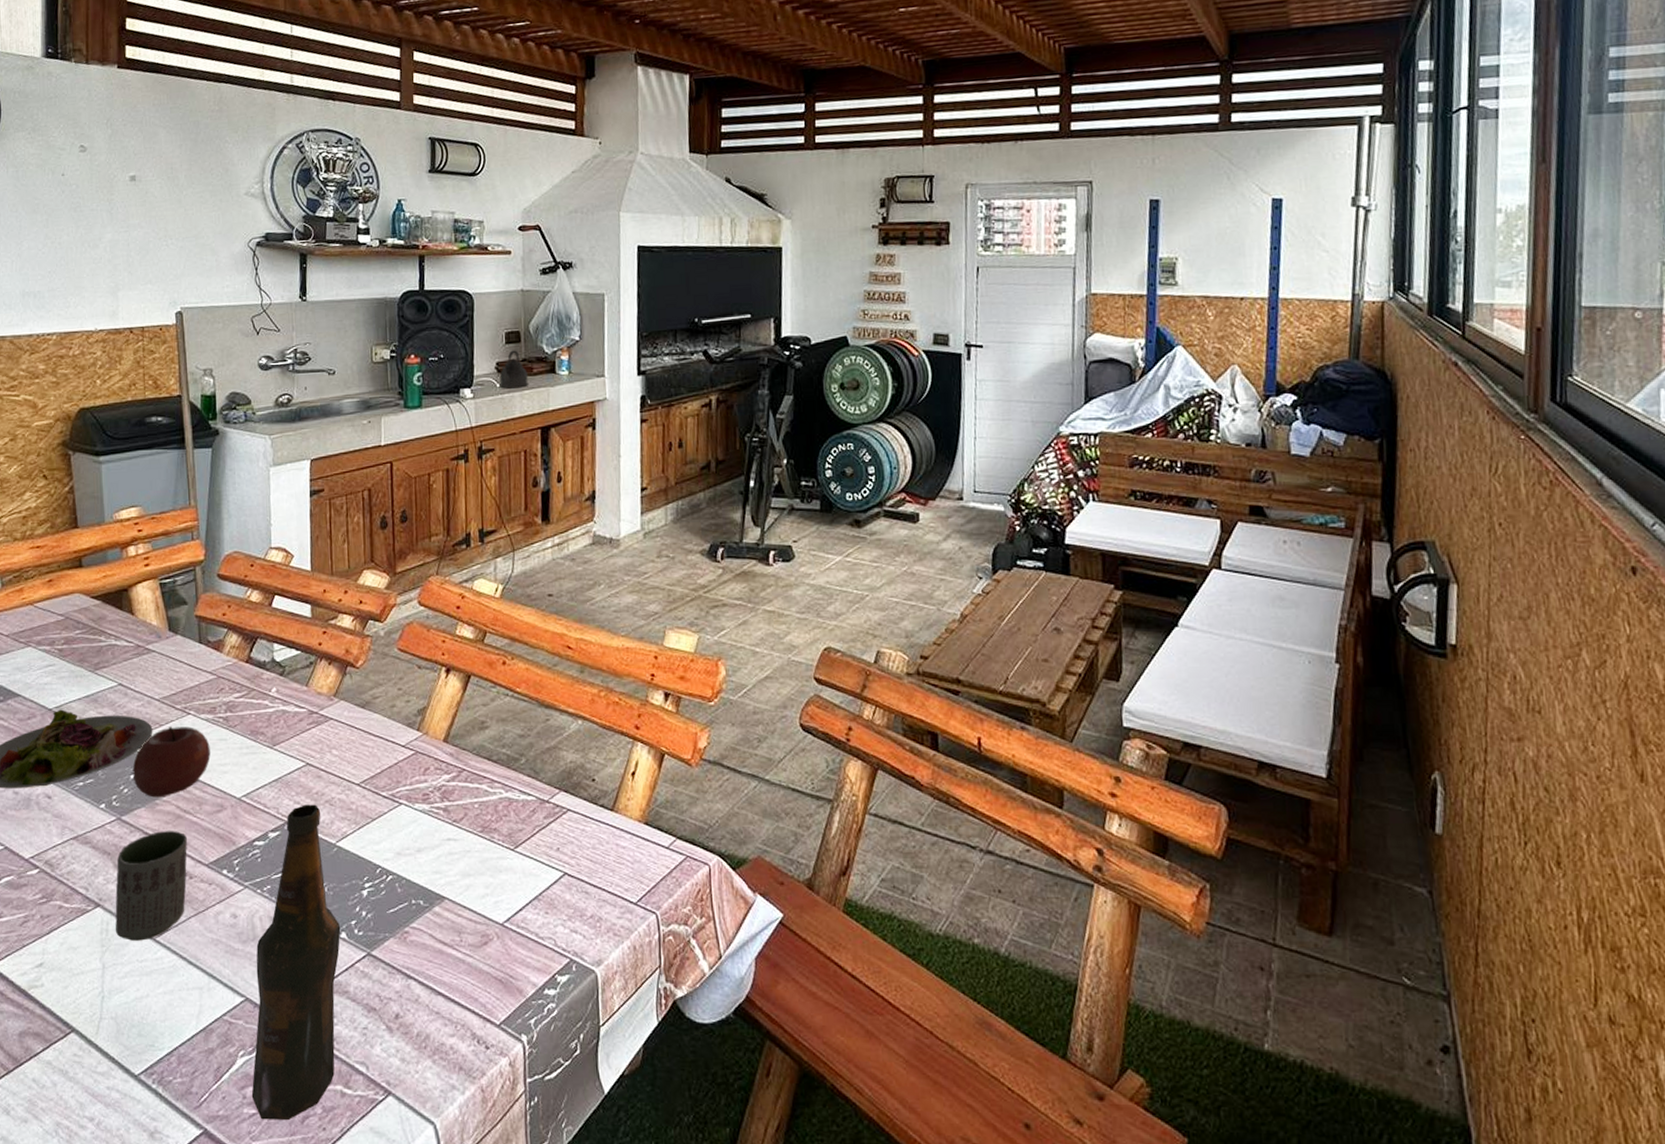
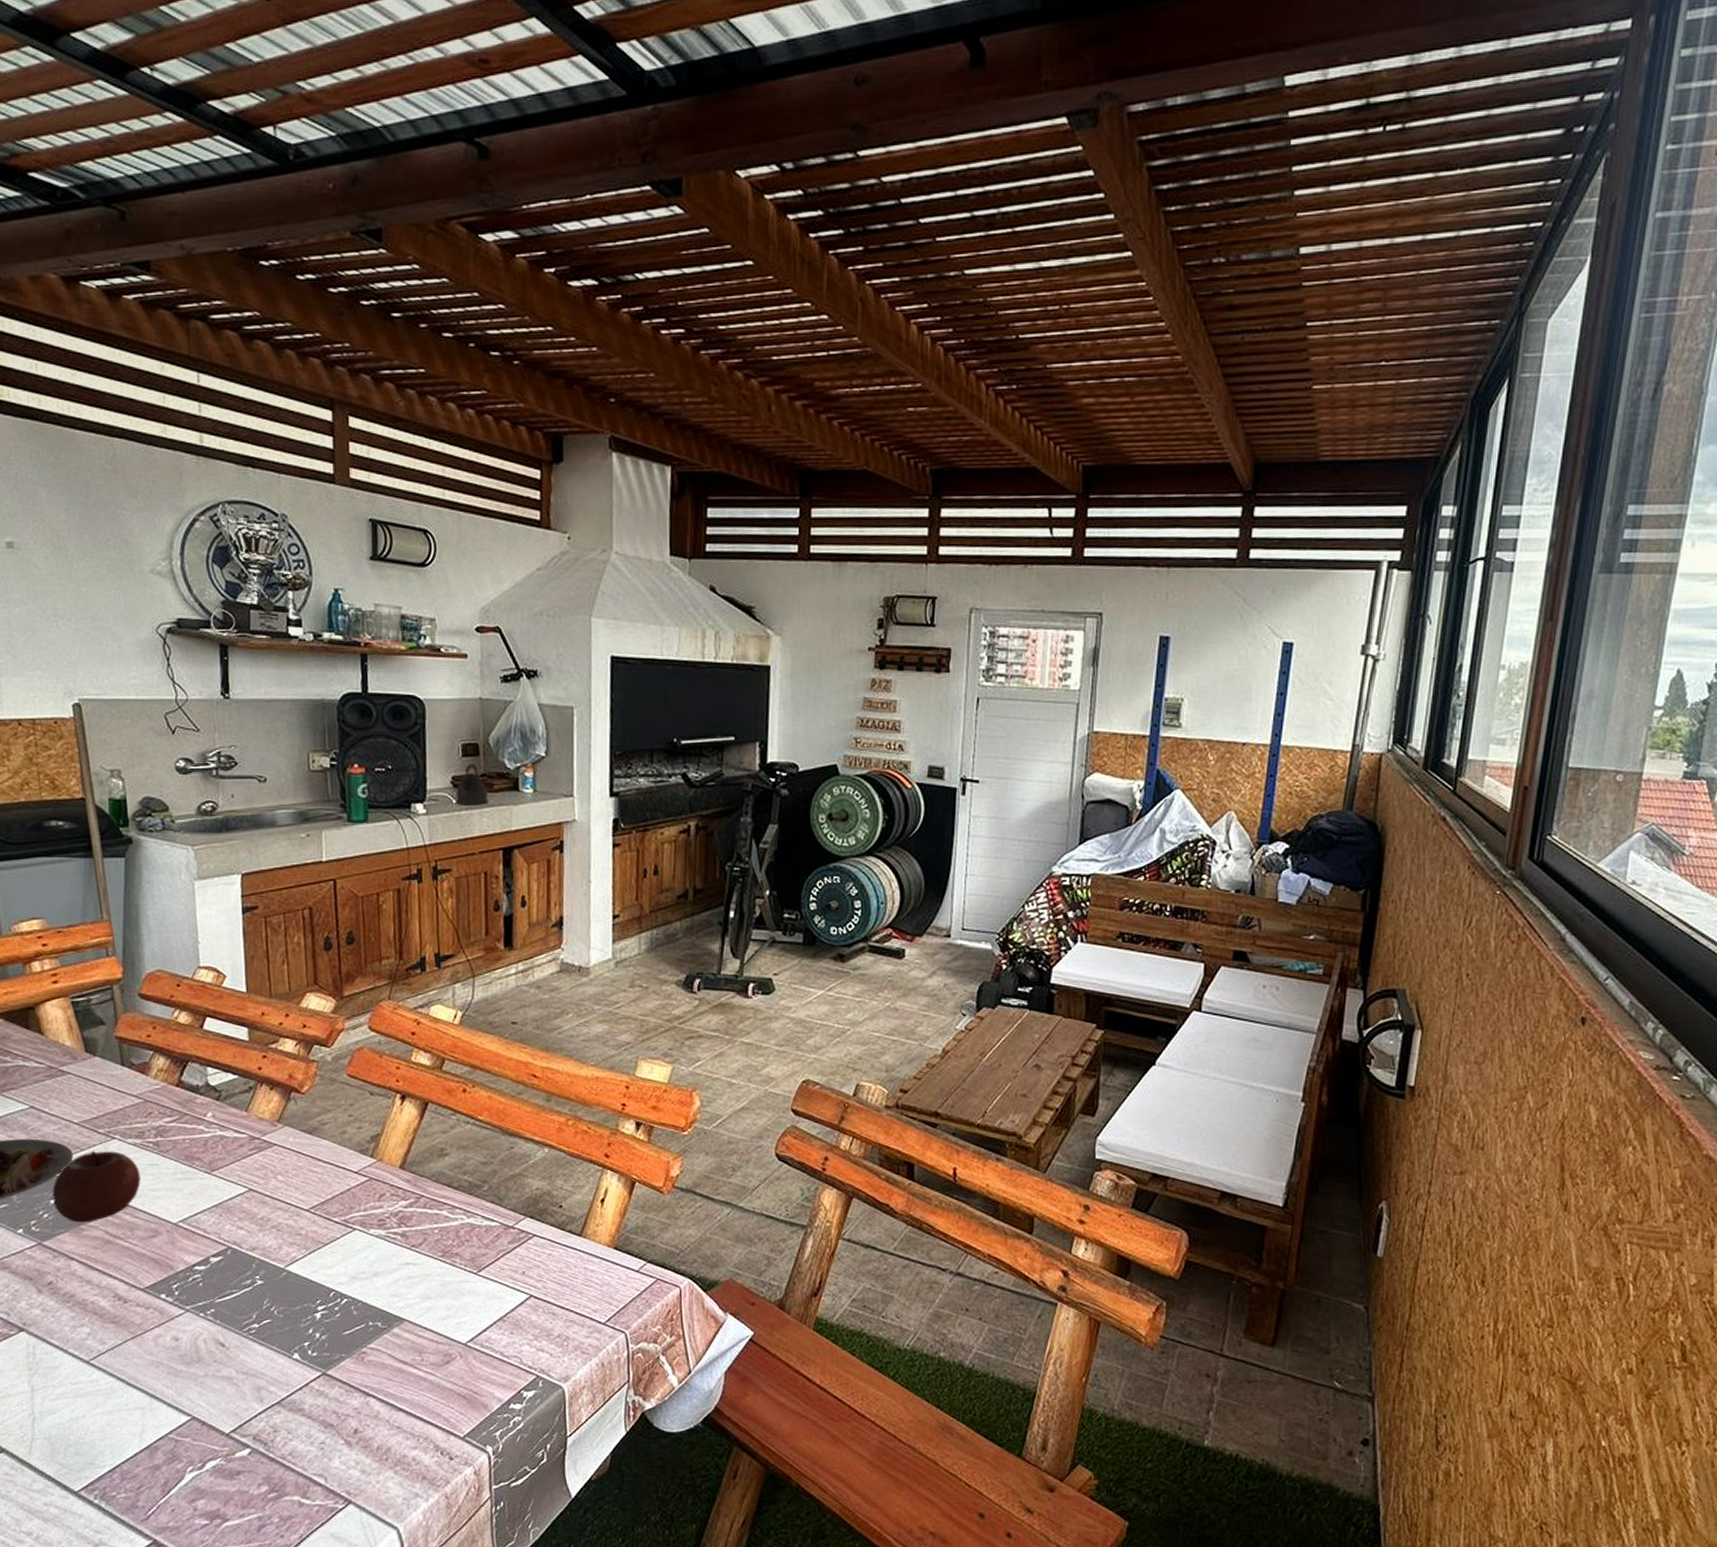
cup: present [115,831,188,941] -> none [40,1256,121,1364]
beer bottle: present [251,804,341,1121] -> none [201,1230,294,1530]

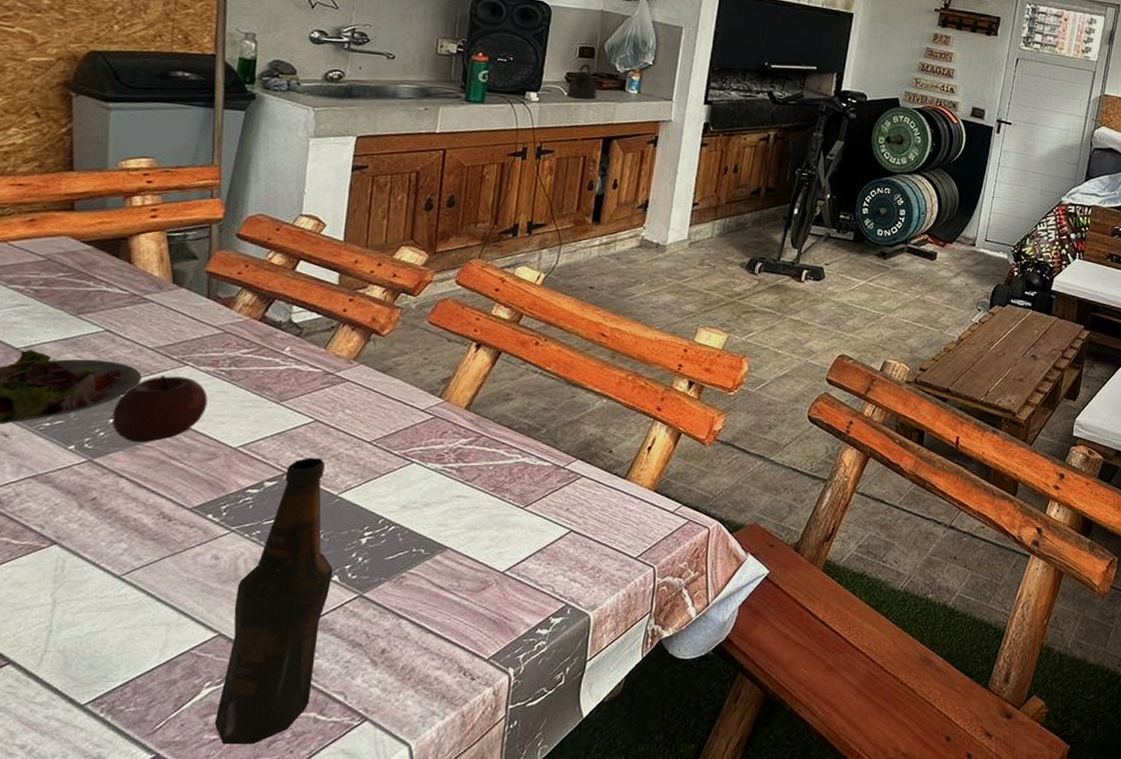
beer bottle: none [201,1230,294,1530] -> present [214,458,334,745]

